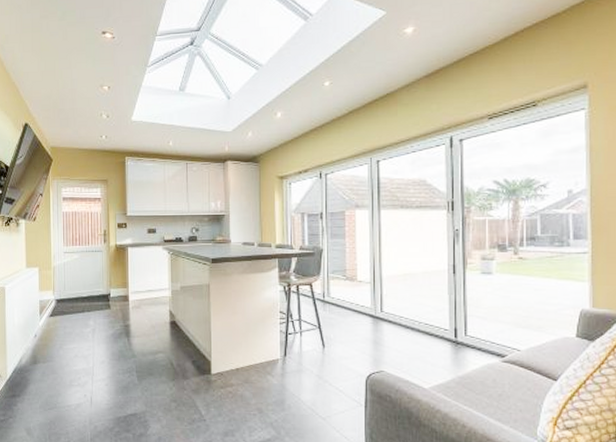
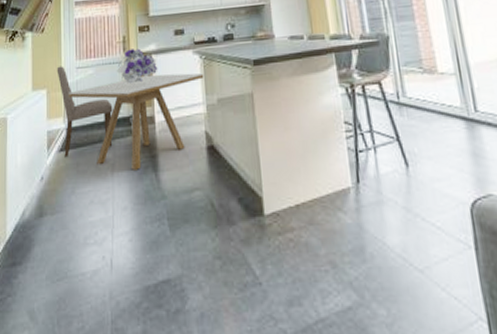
dining chair: none [47,250,94,322] -> present [57,66,113,158]
dining table: none [57,263,171,335] -> present [69,73,204,170]
bouquet: none [97,241,133,269] -> present [116,48,158,84]

